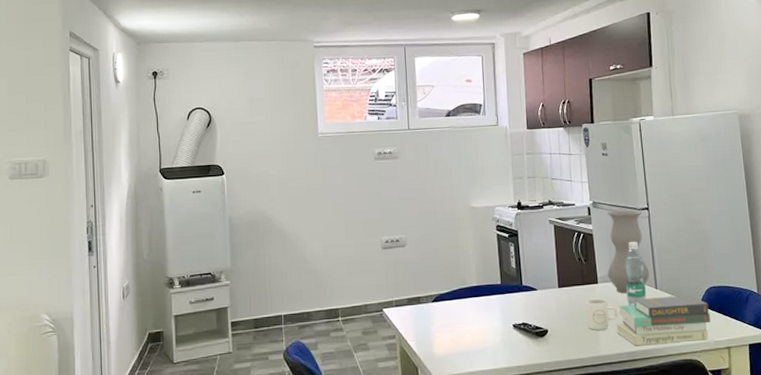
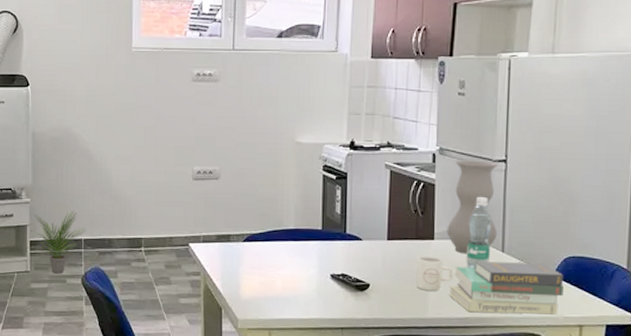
potted plant: none [231,288,285,352] -> present [31,210,86,274]

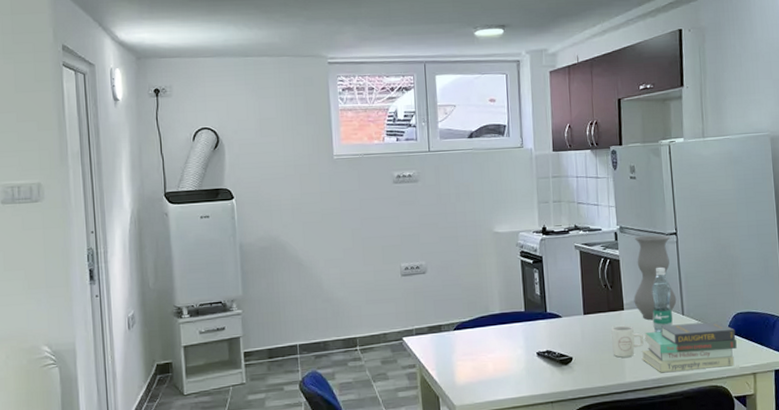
potted plant: present [31,210,86,274] -> none [244,317,301,383]

